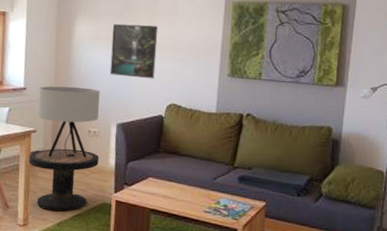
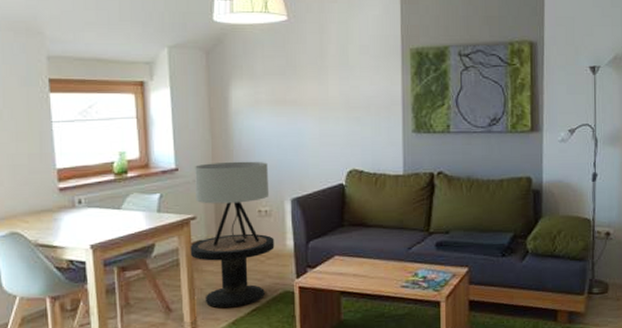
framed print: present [109,23,158,79] -> none [275,82,330,144]

